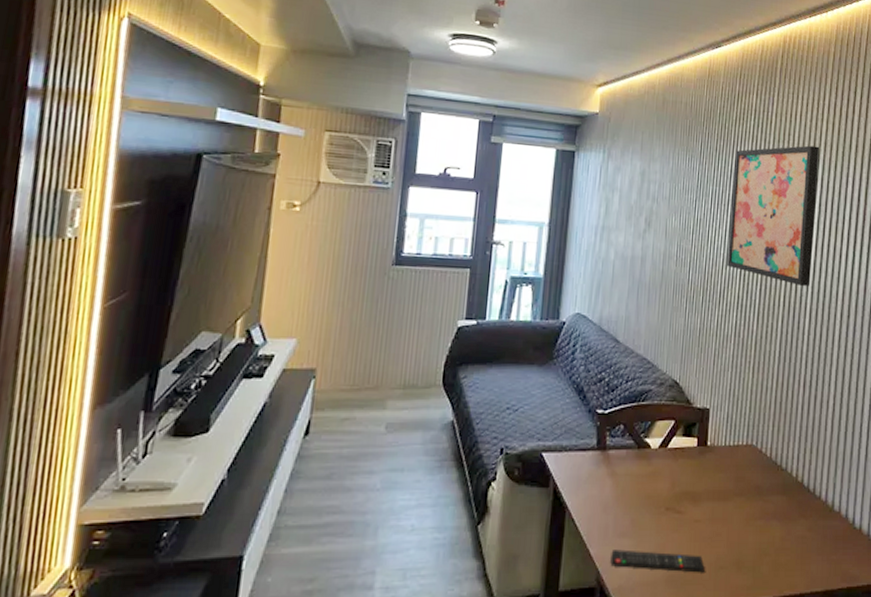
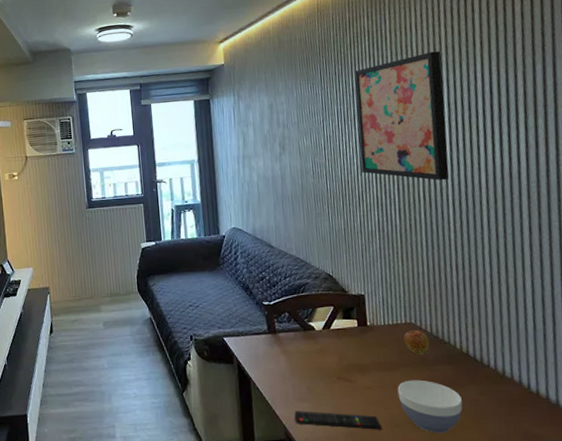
bowl: none [727,512,790,576] -> present [397,380,463,434]
apple: none [742,453,767,482] -> present [403,330,430,355]

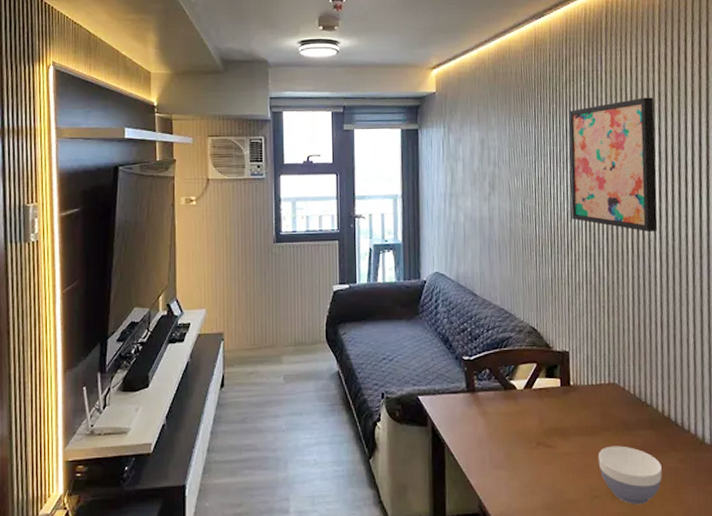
remote control: present [294,411,382,430] -> none [490,480,580,502]
apple: present [403,330,430,355] -> none [606,391,632,418]

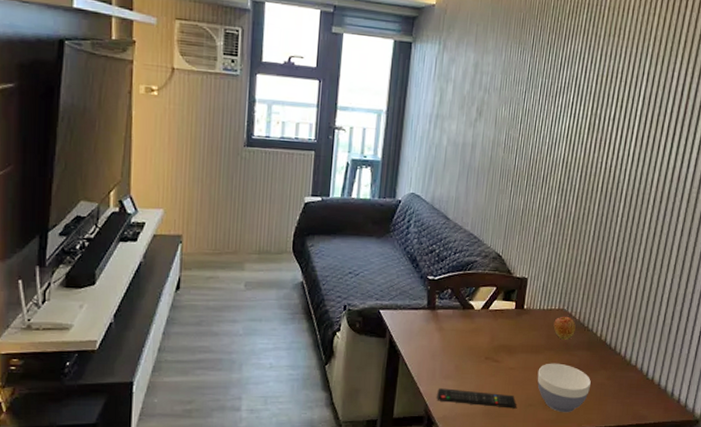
remote control: none [490,480,580,502] -> present [437,388,517,409]
wall art: present [568,97,658,232] -> none [551,40,649,174]
apple: none [606,391,632,418] -> present [553,316,576,340]

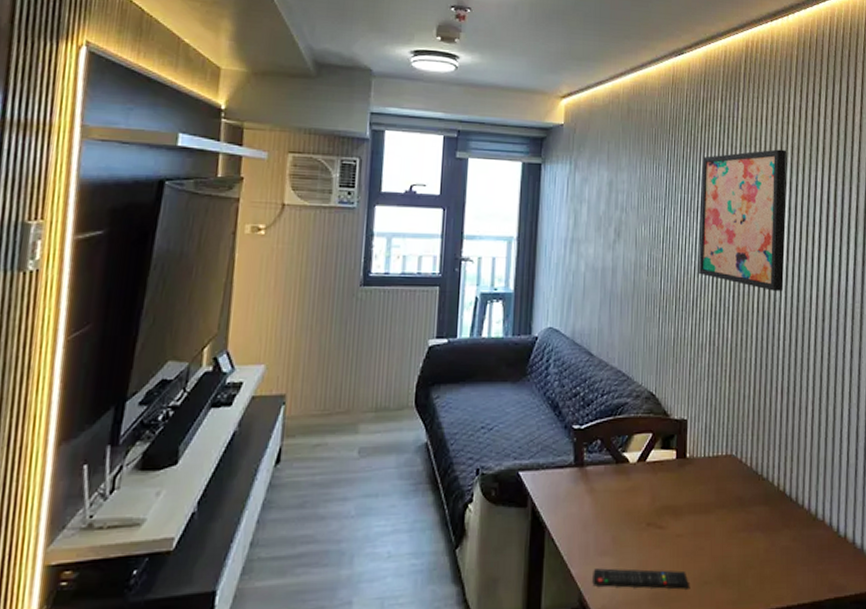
bowl: present [537,363,591,413] -> none [710,524,774,590]
wall art: none [551,40,649,174] -> present [699,149,787,291]
apple: present [553,316,576,340] -> none [723,463,748,494]

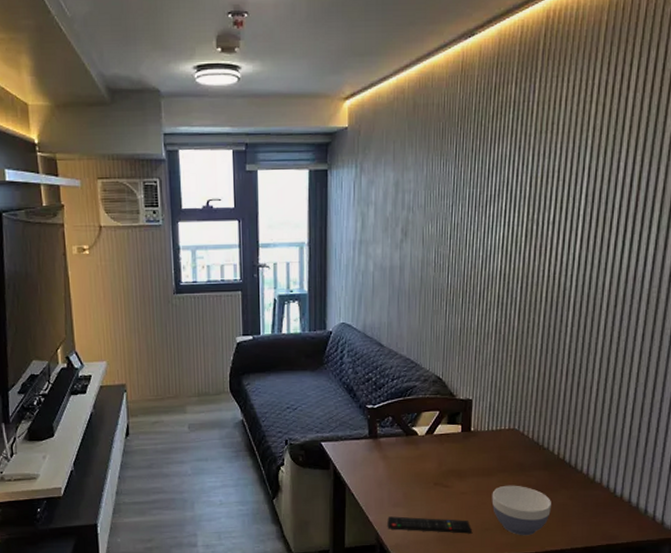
wall art: present [699,149,787,291] -> none [487,132,588,280]
bowl: none [710,524,774,590] -> present [491,485,551,536]

